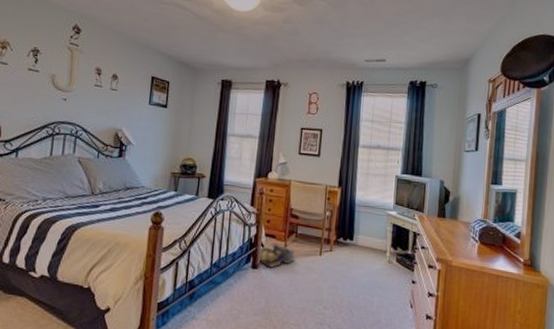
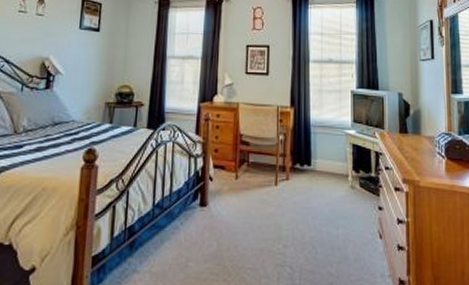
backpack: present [258,241,295,268] -> none [207,173,248,204]

